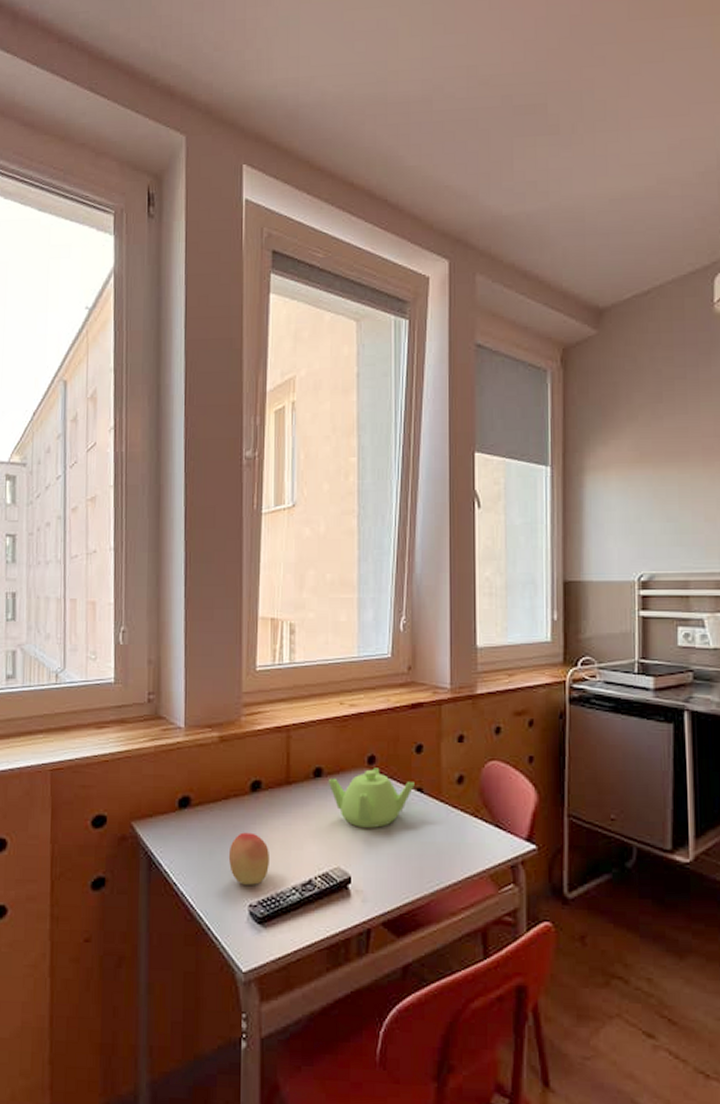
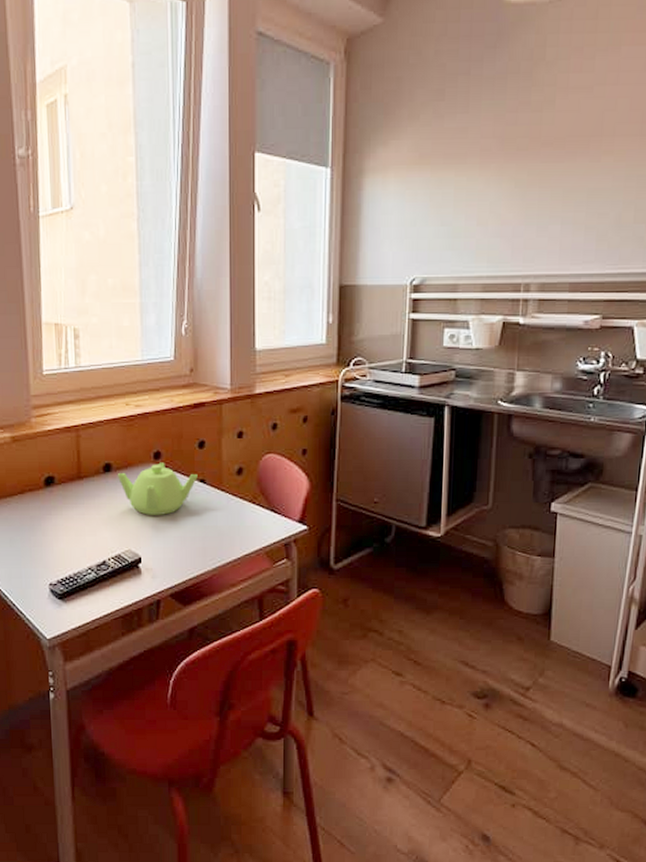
fruit: present [228,832,269,885] -> none [27,522,66,567]

